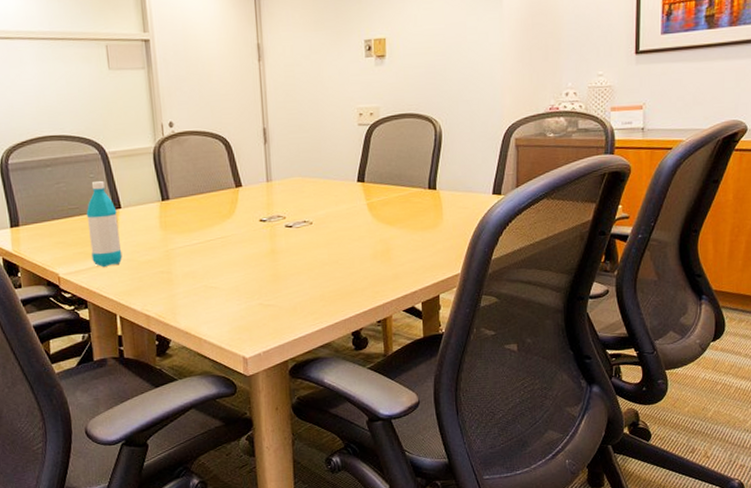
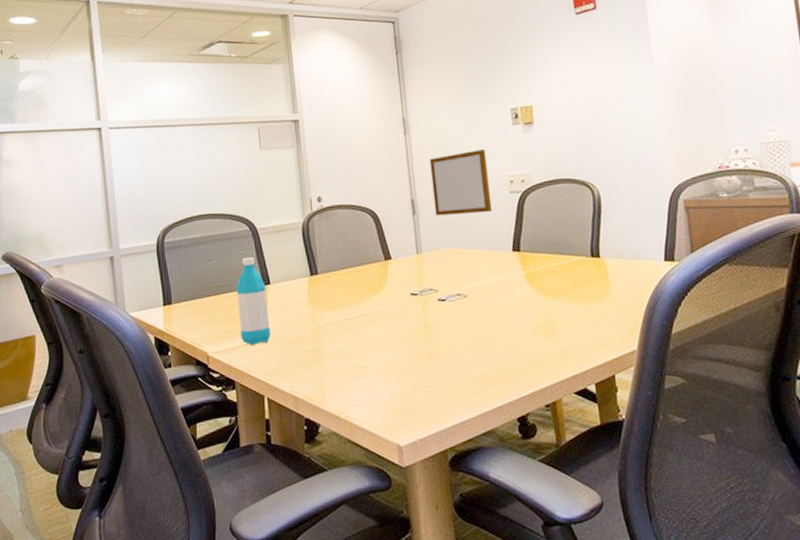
writing board: none [282,81,341,146] -> present [429,149,493,216]

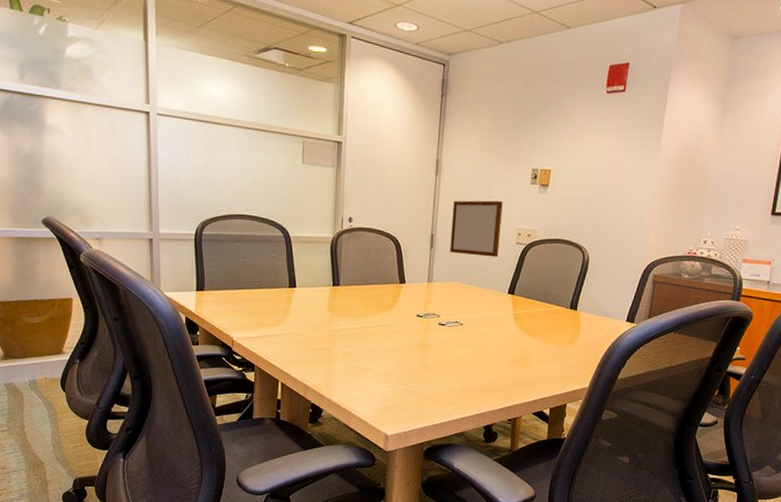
water bottle: present [236,257,271,345] -> none [264,261,292,337]

